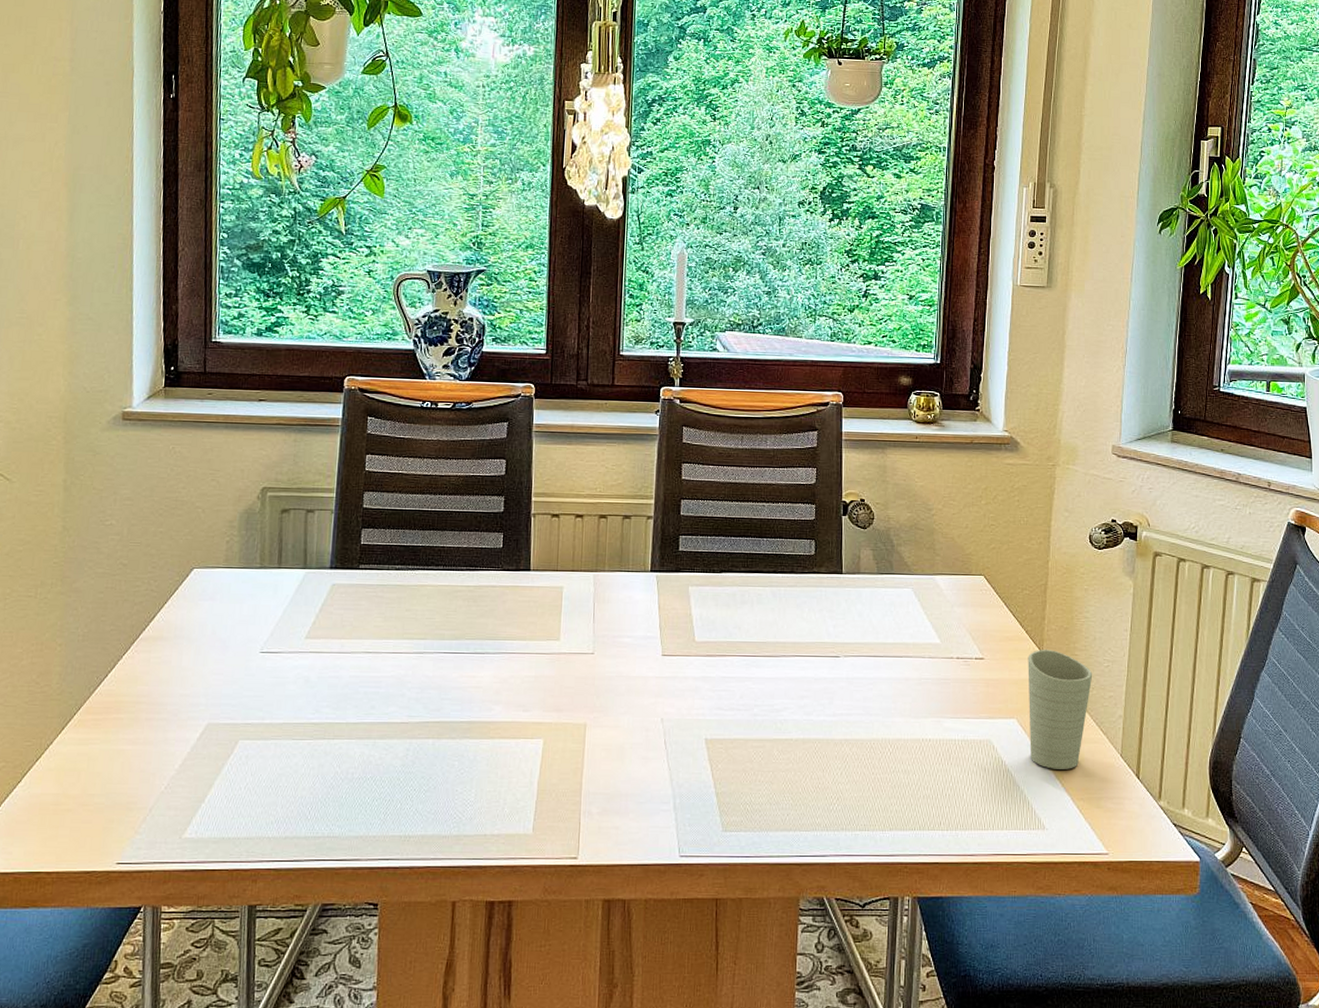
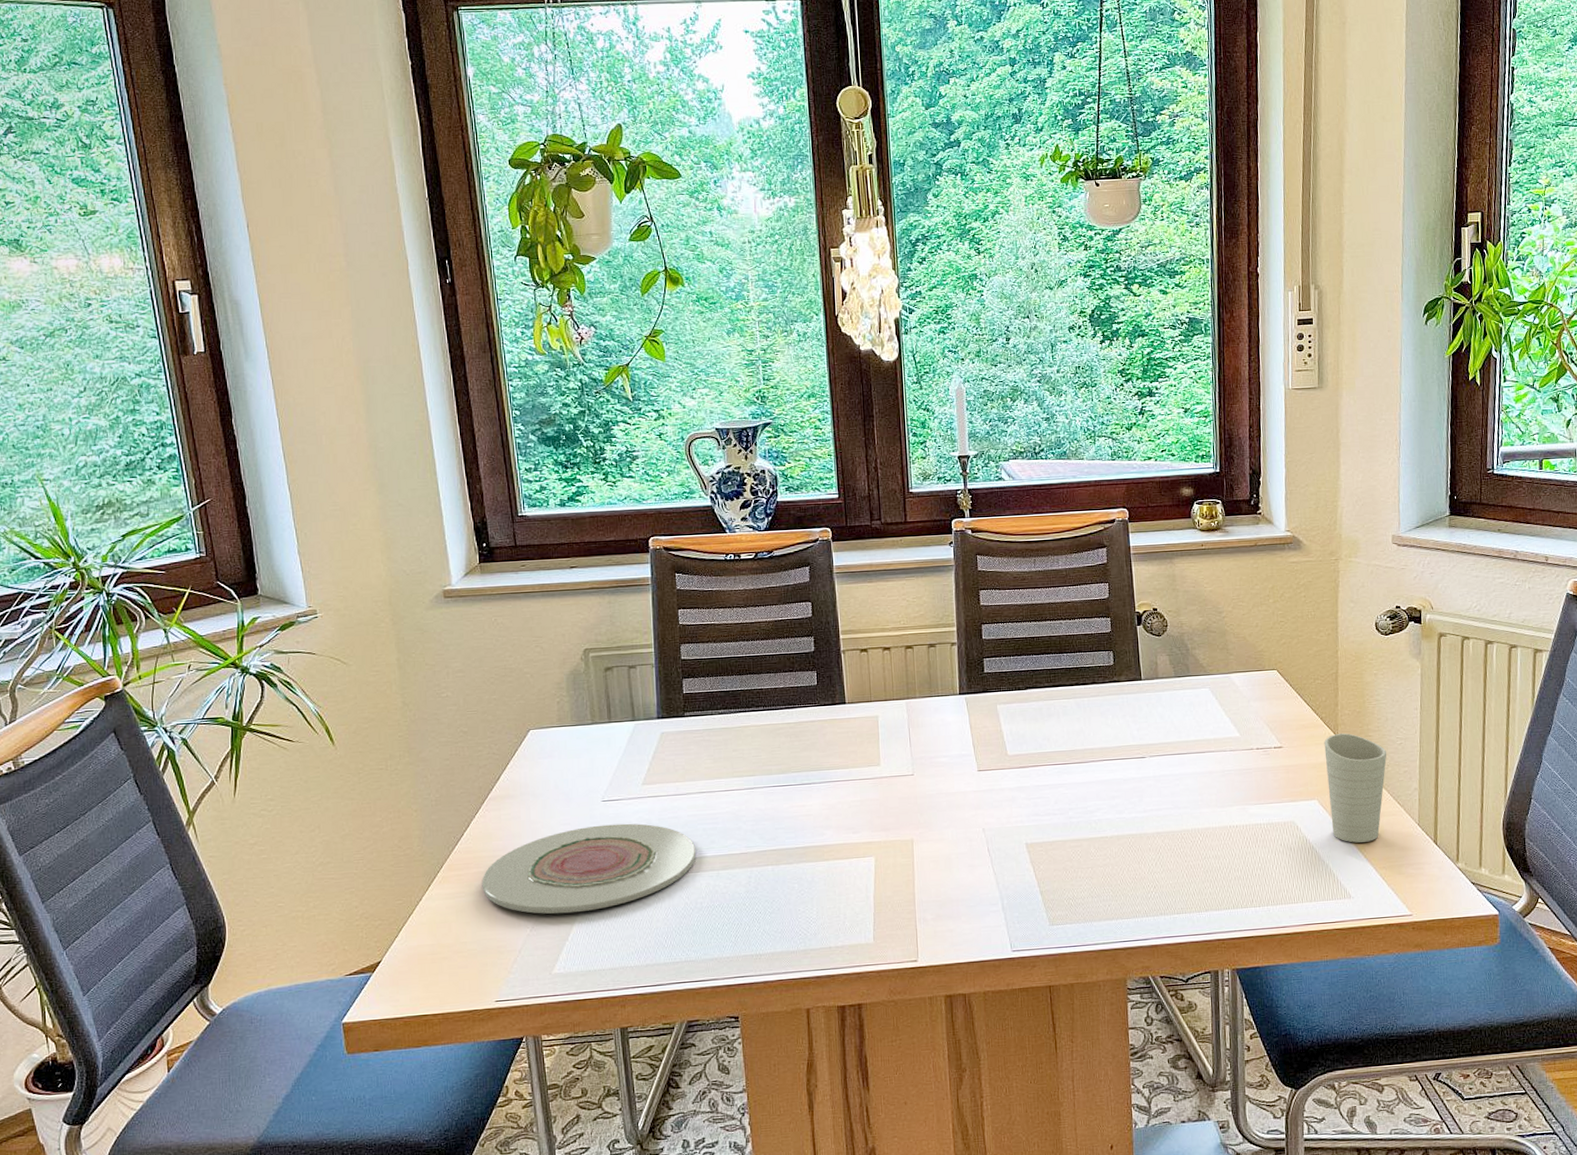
plate: none [119,678,354,773] -> present [482,823,697,914]

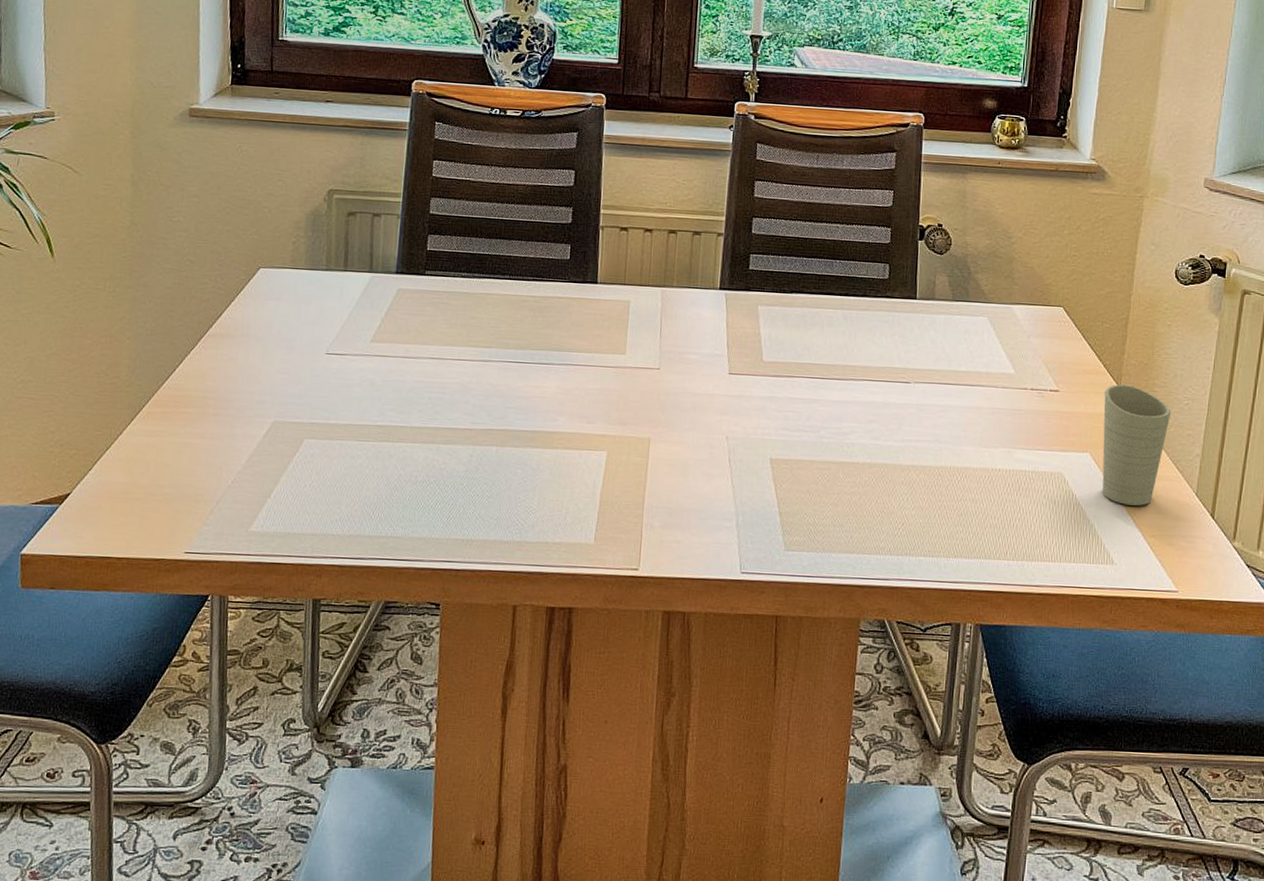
plate: present [482,823,697,914] -> none [187,378,419,470]

